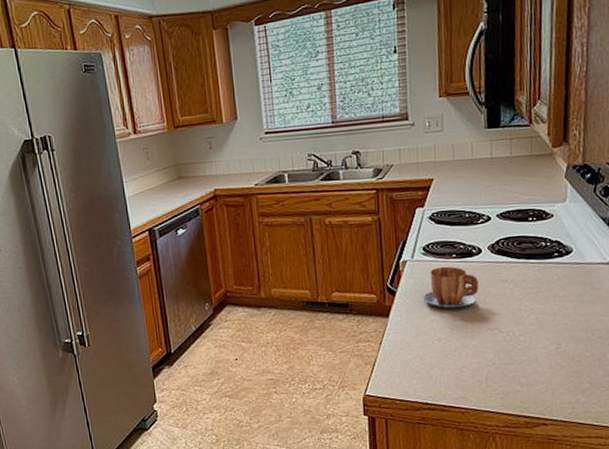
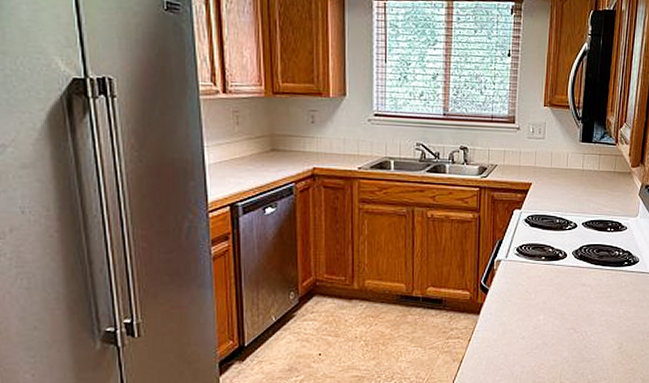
mug: present [423,266,479,309] -> none [512,268,561,309]

